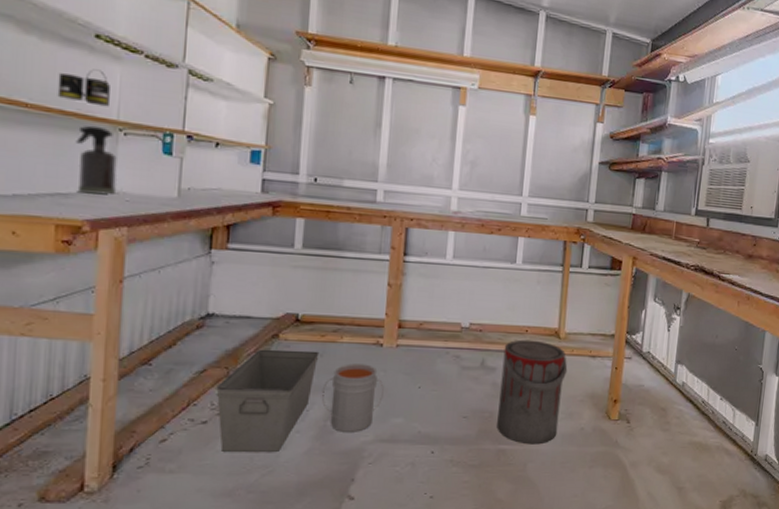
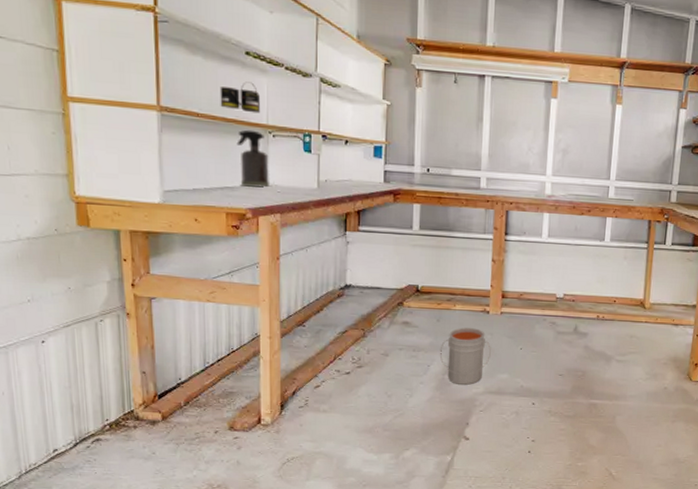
storage bin: present [216,349,320,452] -> none [355,314,437,399]
paint can: present [497,339,568,445] -> none [589,309,652,400]

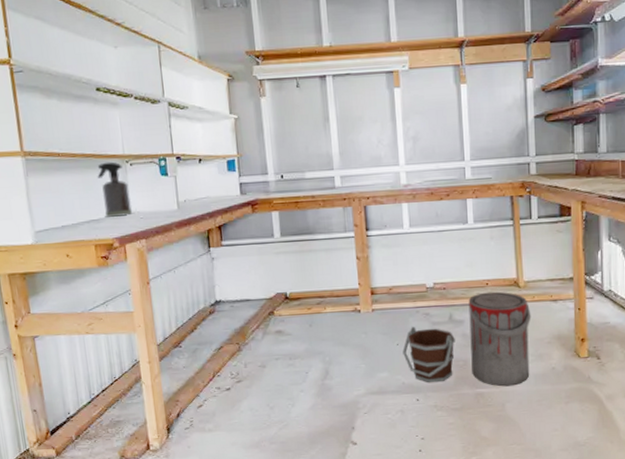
paint can: present [220,81,260,114] -> none [76,116,116,146]
bucket: present [439,328,491,385] -> none [315,329,368,389]
bucket: none [525,333,577,389] -> present [402,326,455,383]
paint can: none [589,309,652,400] -> present [468,291,531,387]

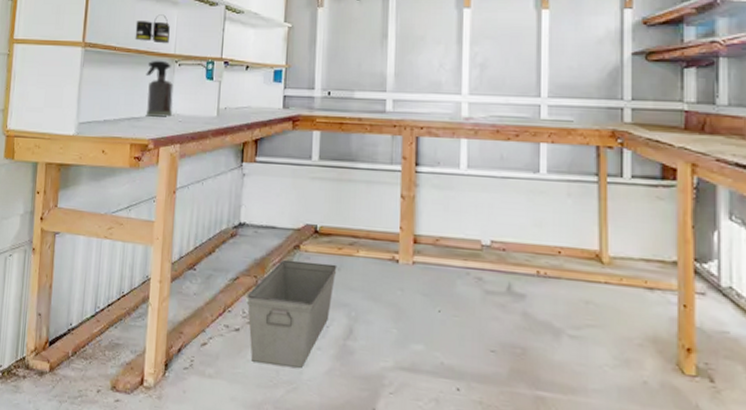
paint can: none [76,116,116,146] -> present [135,14,170,44]
storage bin: none [232,322,309,412] -> present [247,259,337,368]
bucket: present [402,326,455,383] -> none [445,291,513,371]
paint can: present [468,291,531,387] -> none [532,262,617,396]

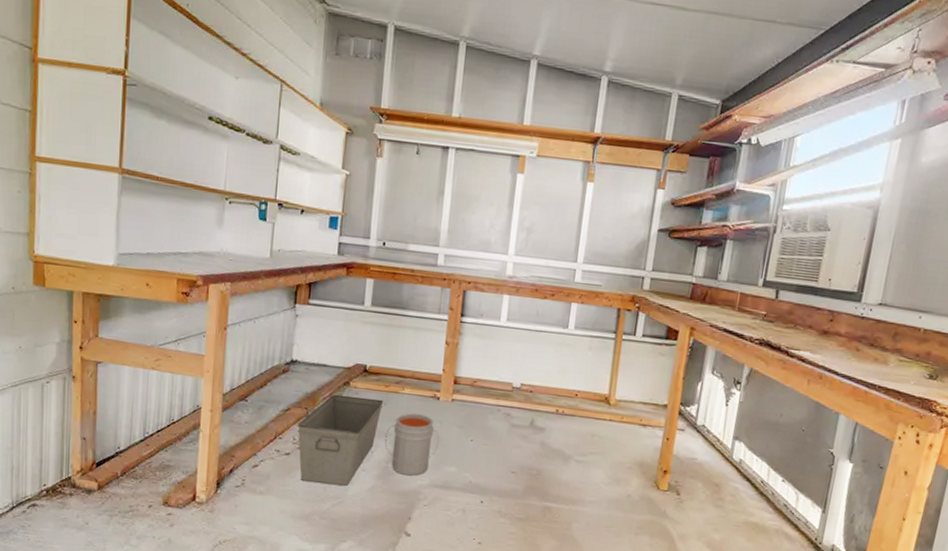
paint can: present [135,14,170,44] -> none [180,146,219,179]
spray bottle: present [145,60,174,118] -> none [193,195,224,255]
bucket: none [340,279,402,356] -> present [384,413,440,476]

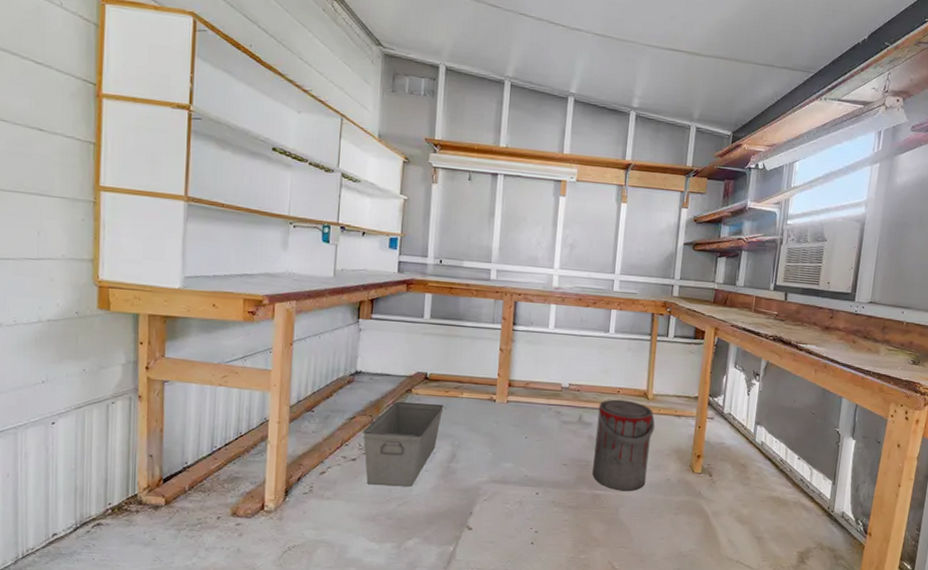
bucket: present [384,413,440,476] -> none [445,415,497,473]
paint can: none [543,403,617,506] -> present [592,399,655,492]

